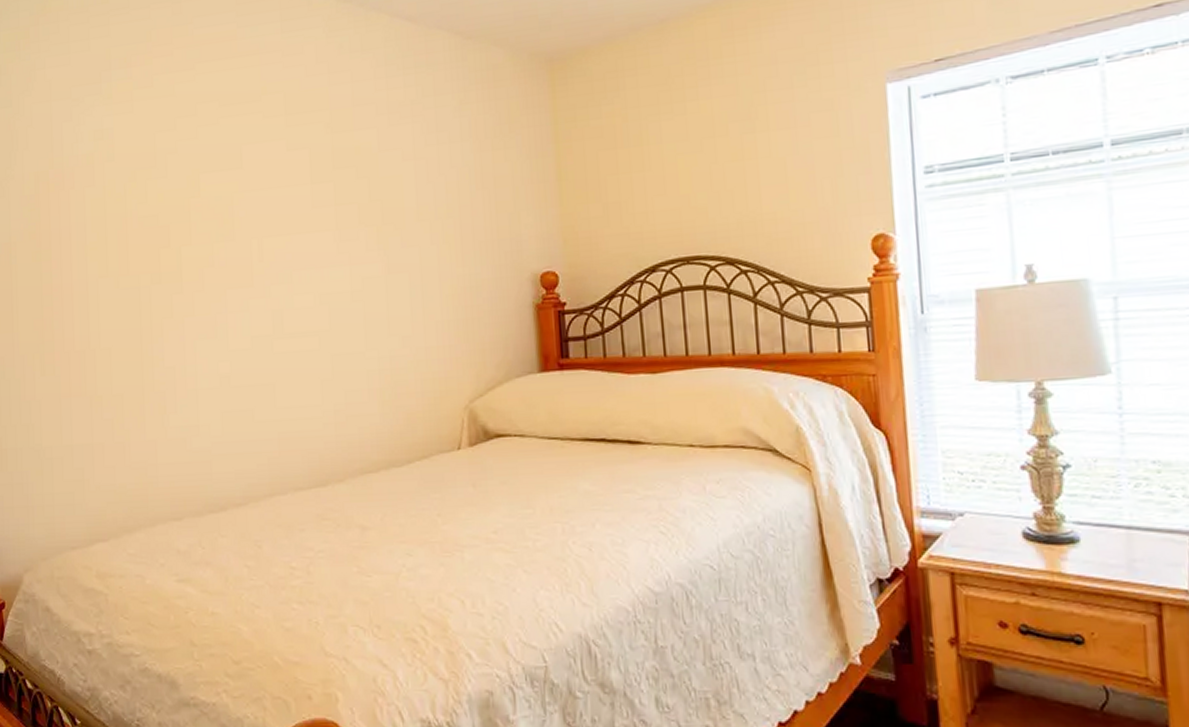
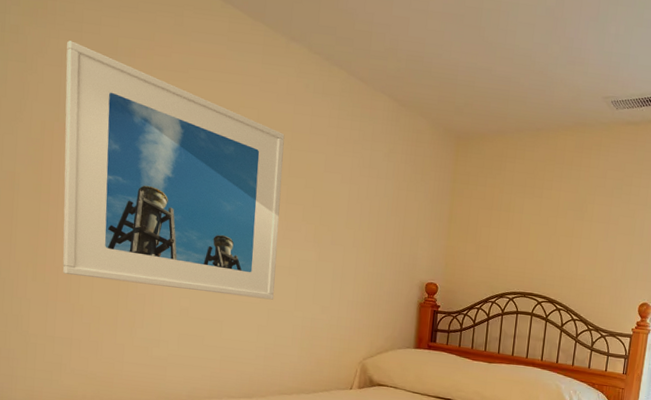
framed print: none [54,67,337,359] -> present [62,40,285,300]

